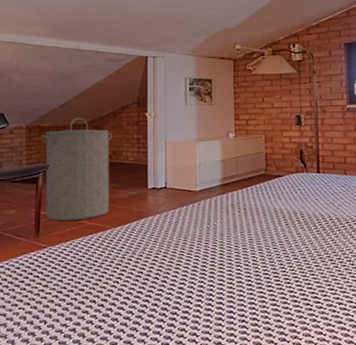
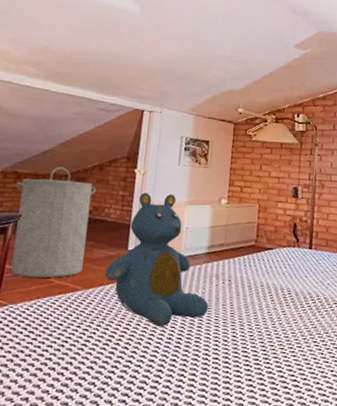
teddy bear: none [130,133,228,256] -> present [105,192,209,326]

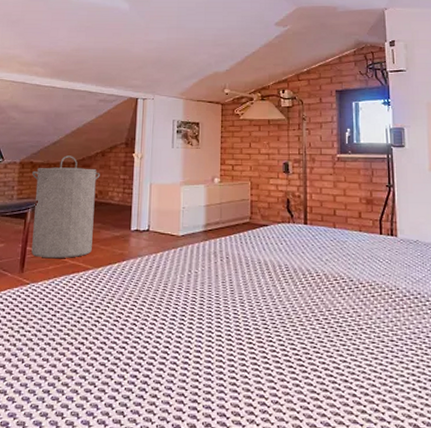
teddy bear: present [105,192,209,326] -> none [112,175,209,304]

